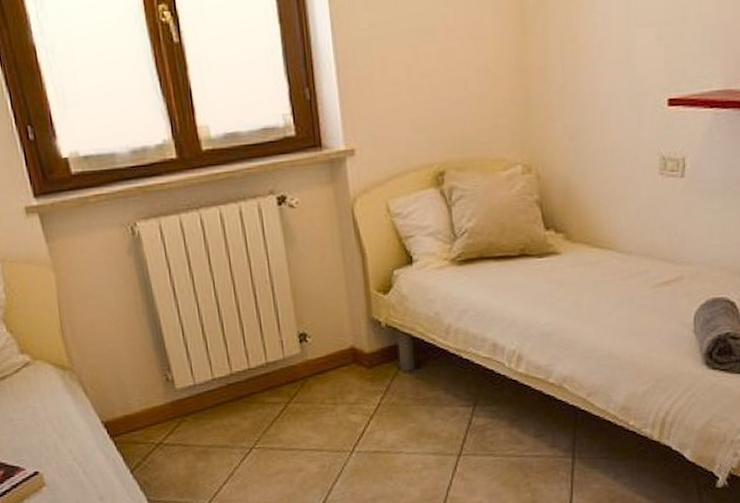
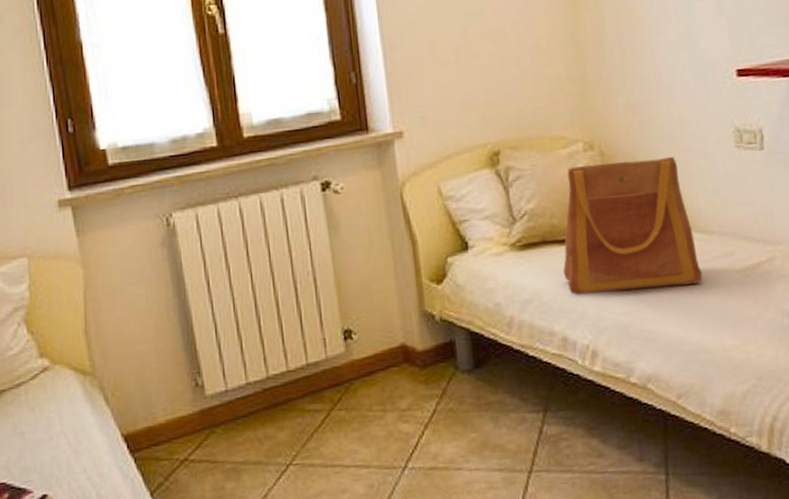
tote bag: none [496,181,619,306] -> present [563,156,703,295]

